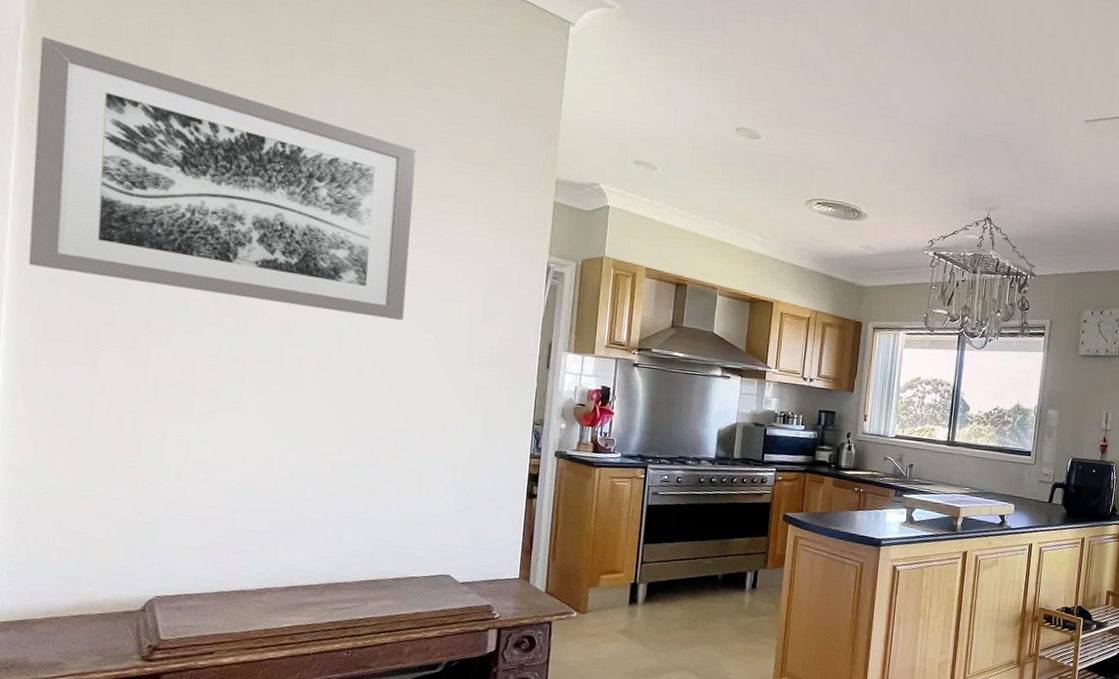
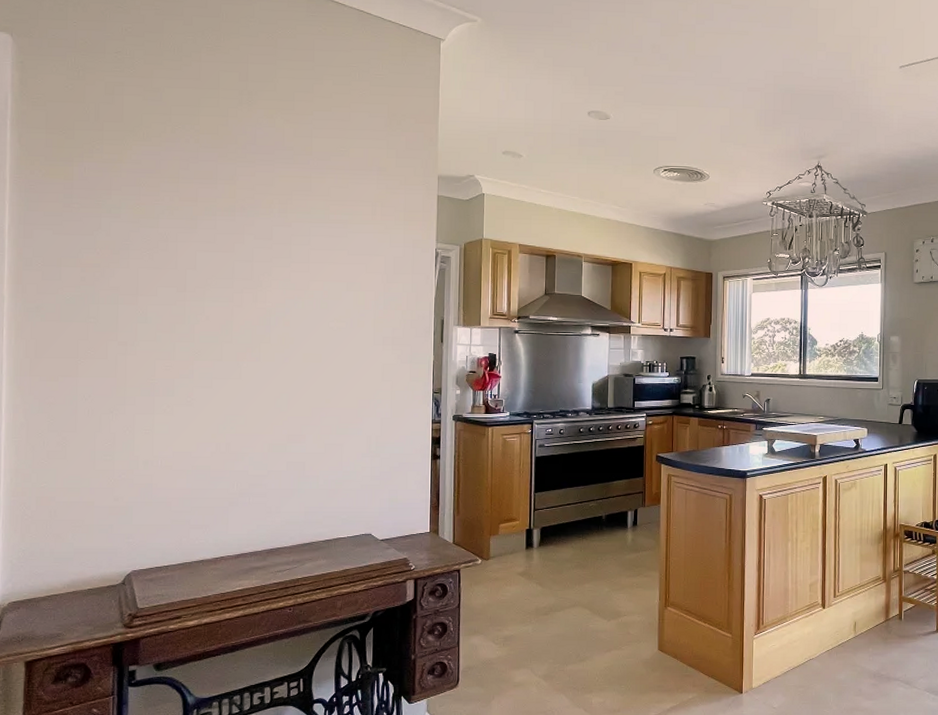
wall art: present [28,36,416,321] -> none [22,107,321,313]

